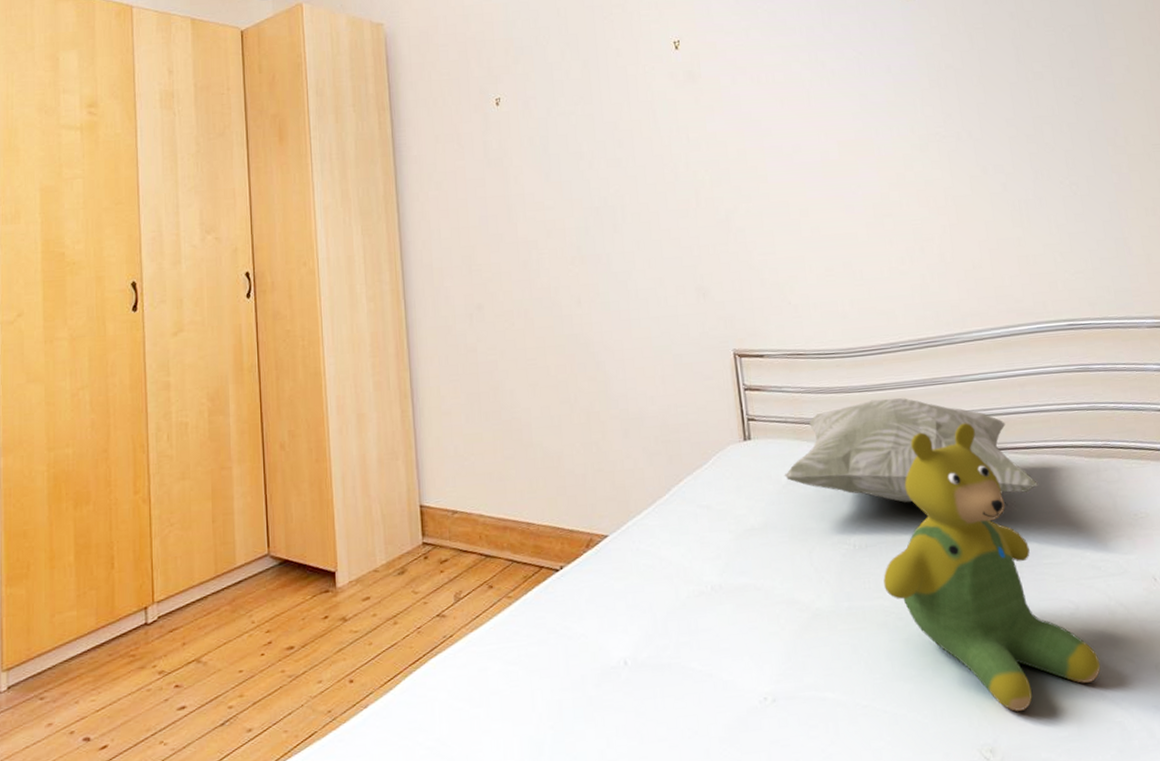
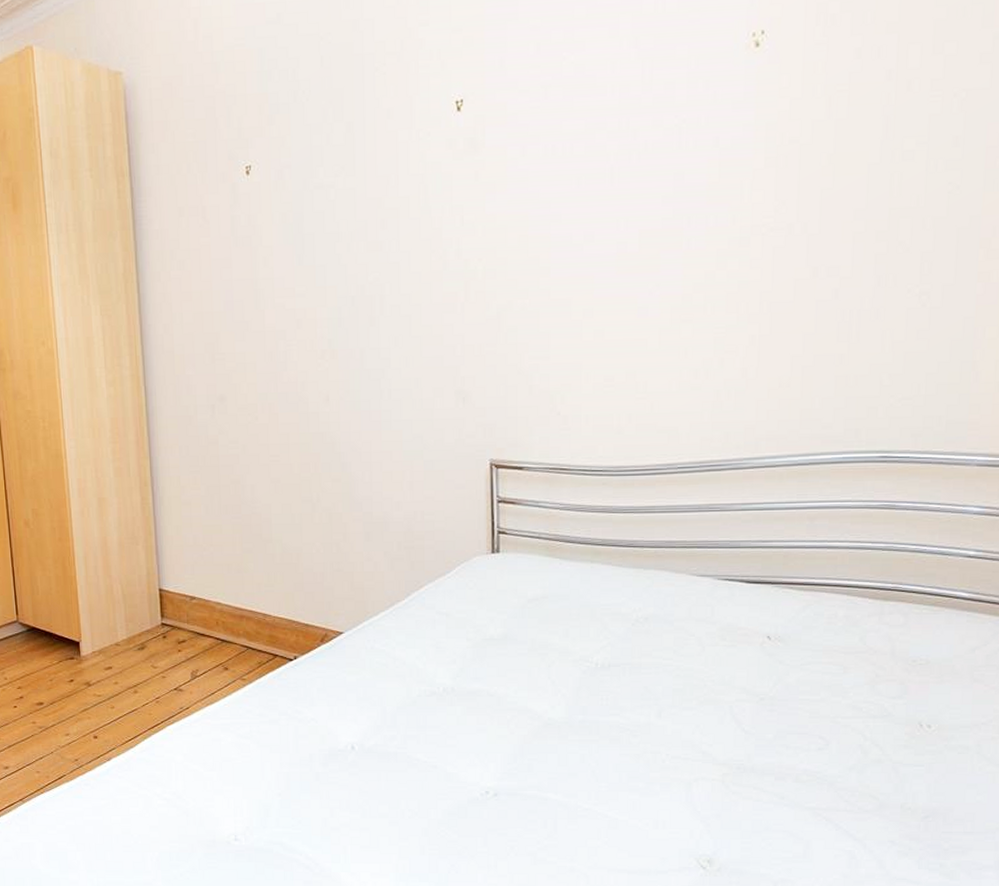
decorative pillow: present [784,398,1039,503] -> none [530,521,810,628]
teddy bear: present [883,423,1101,711] -> none [623,553,841,830]

